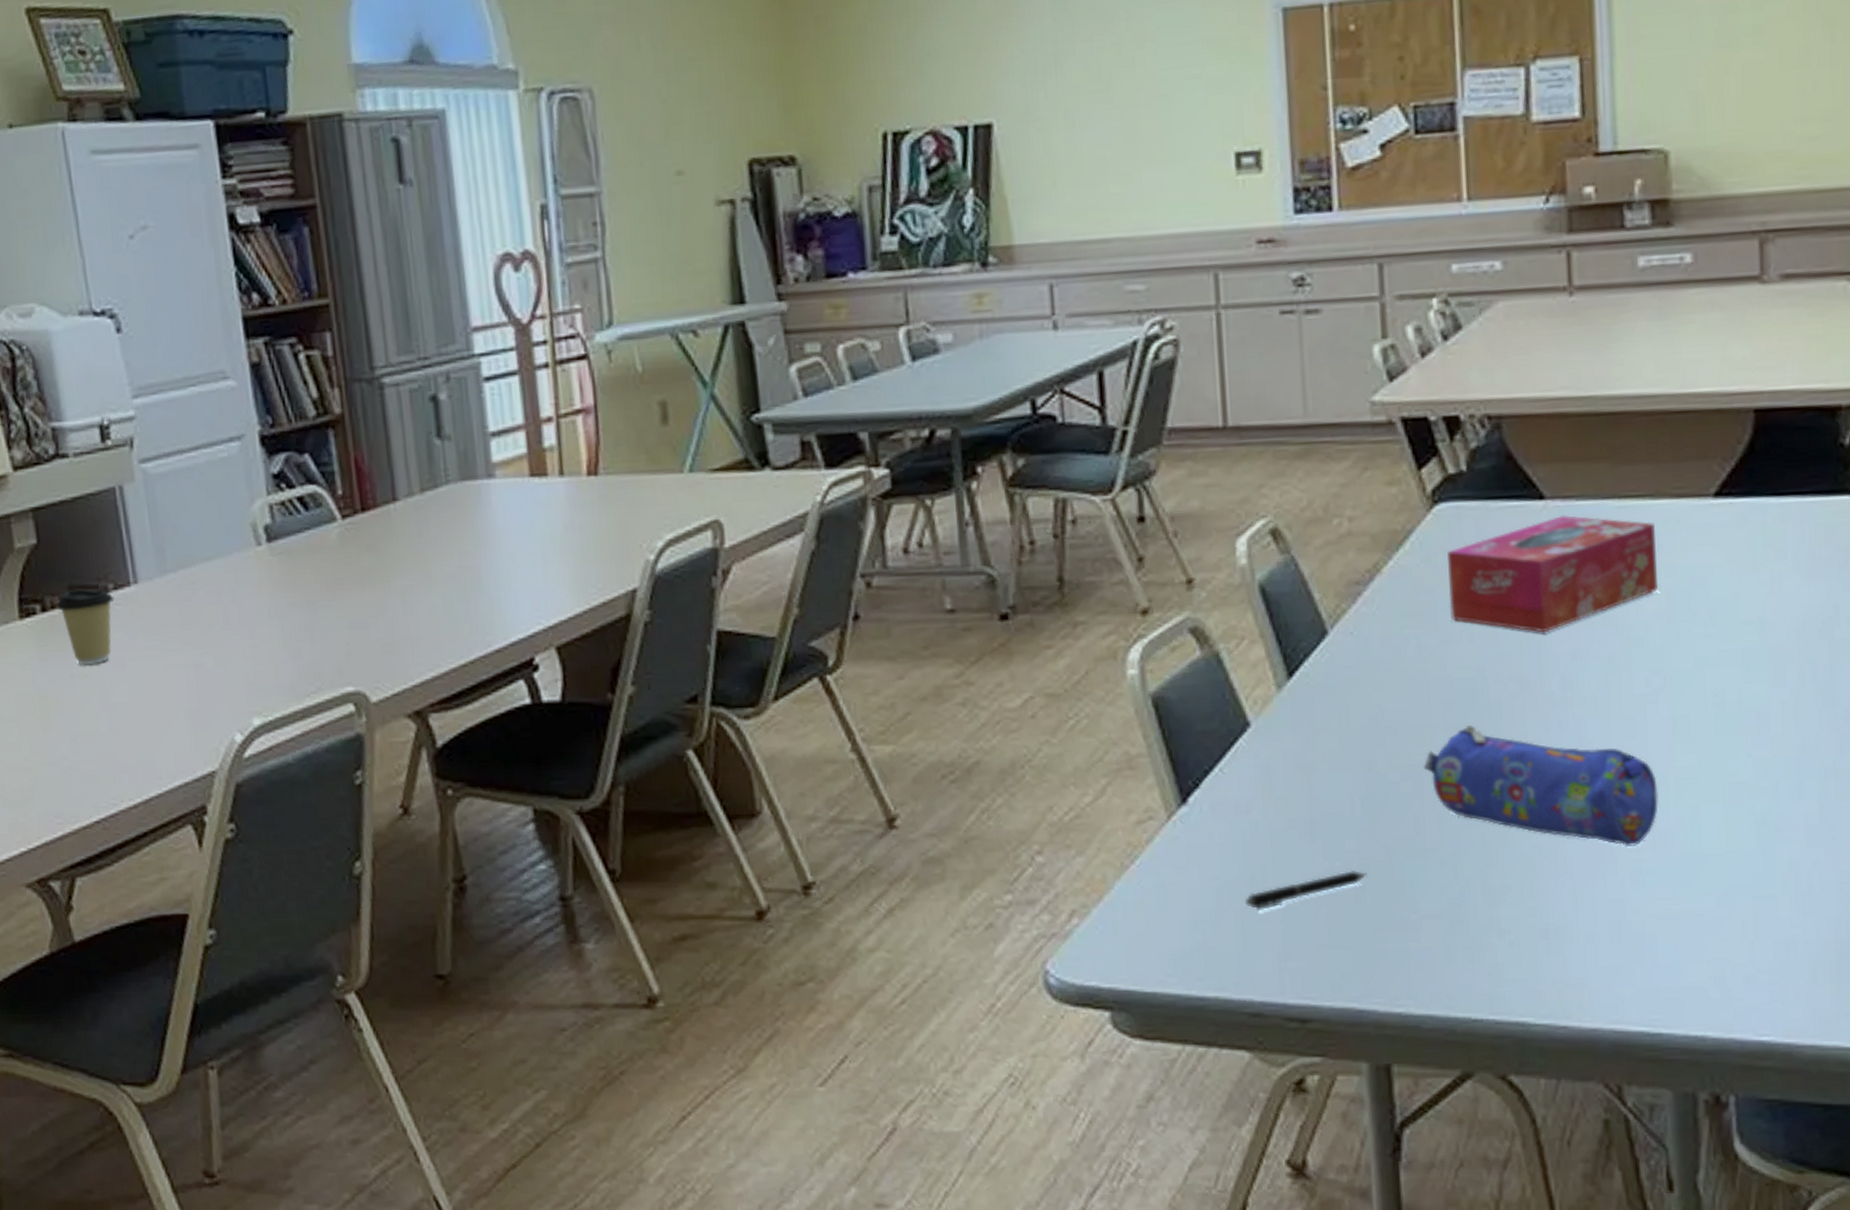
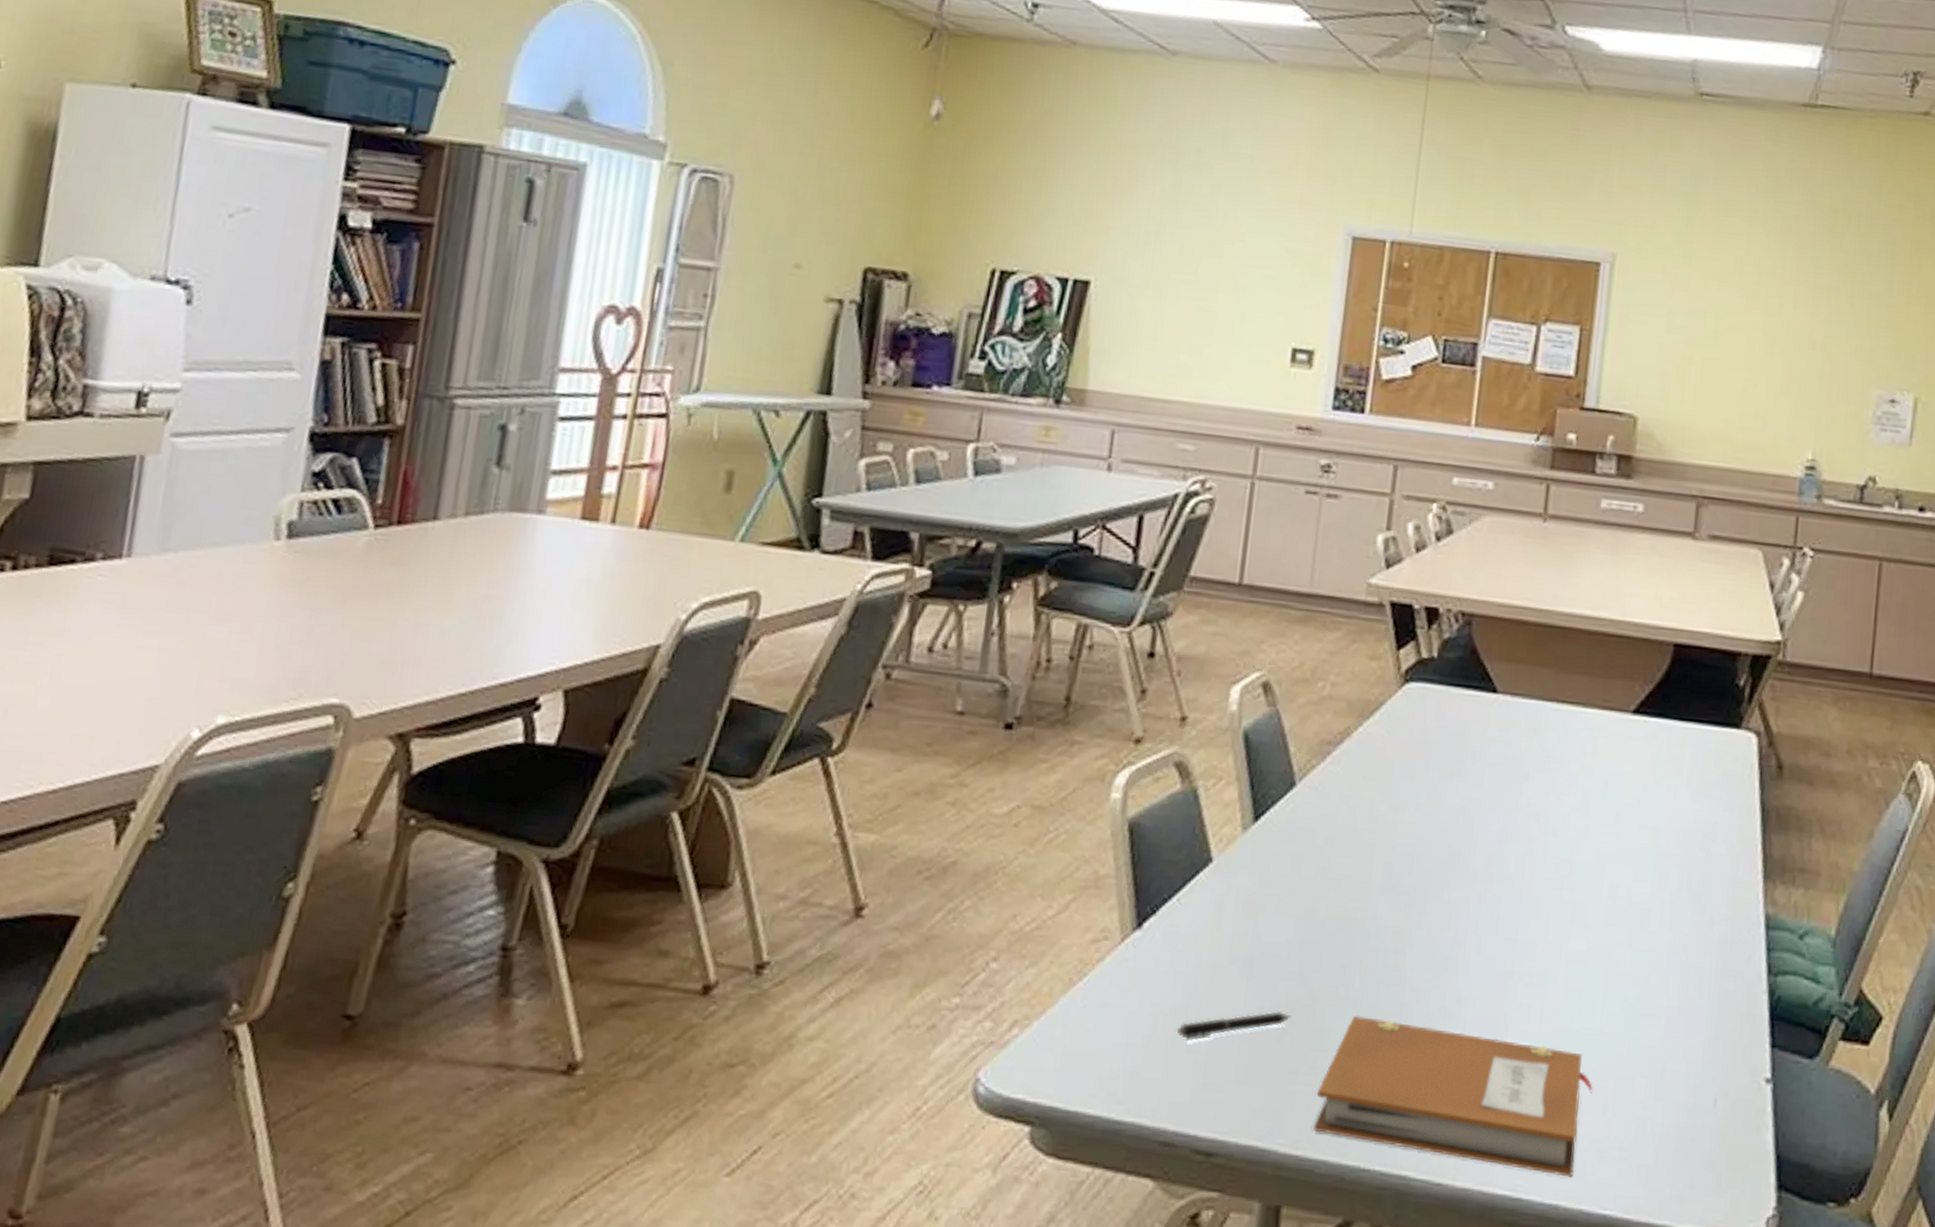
coffee cup: present [56,589,115,665] -> none [29,552,99,634]
notebook: none [1409,864,1727,1007] -> present [1314,1015,1593,1178]
pencil case: present [1424,724,1659,848] -> none [1358,886,1552,1019]
tissue box: present [1447,514,1658,633] -> none [1403,709,1582,812]

